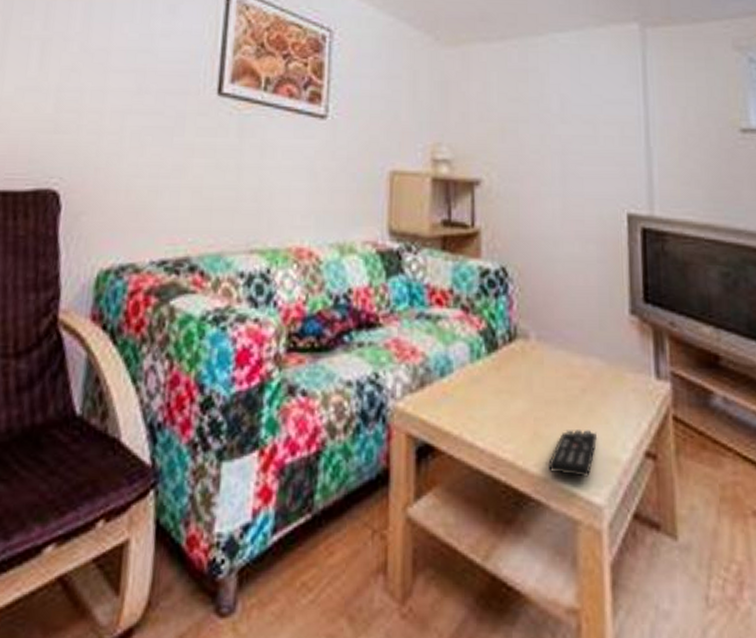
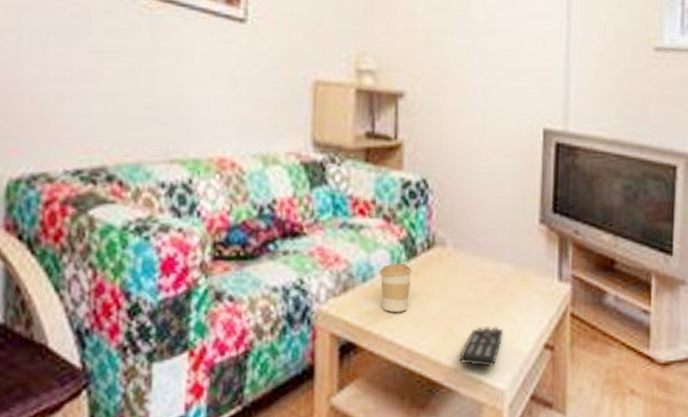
coffee cup: none [458,356,493,411] -> present [379,263,412,312]

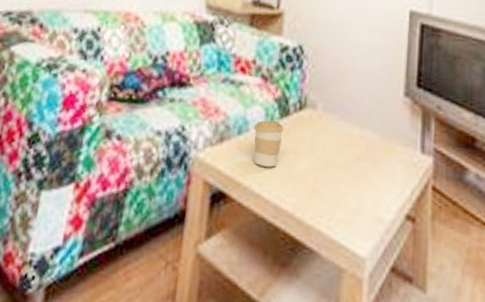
remote control: present [459,325,503,367] -> none [322,190,366,232]

